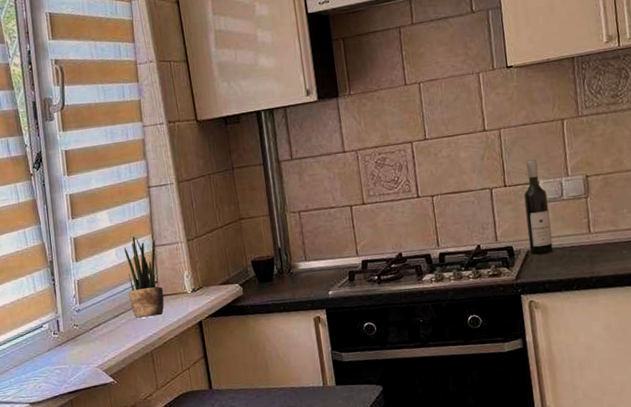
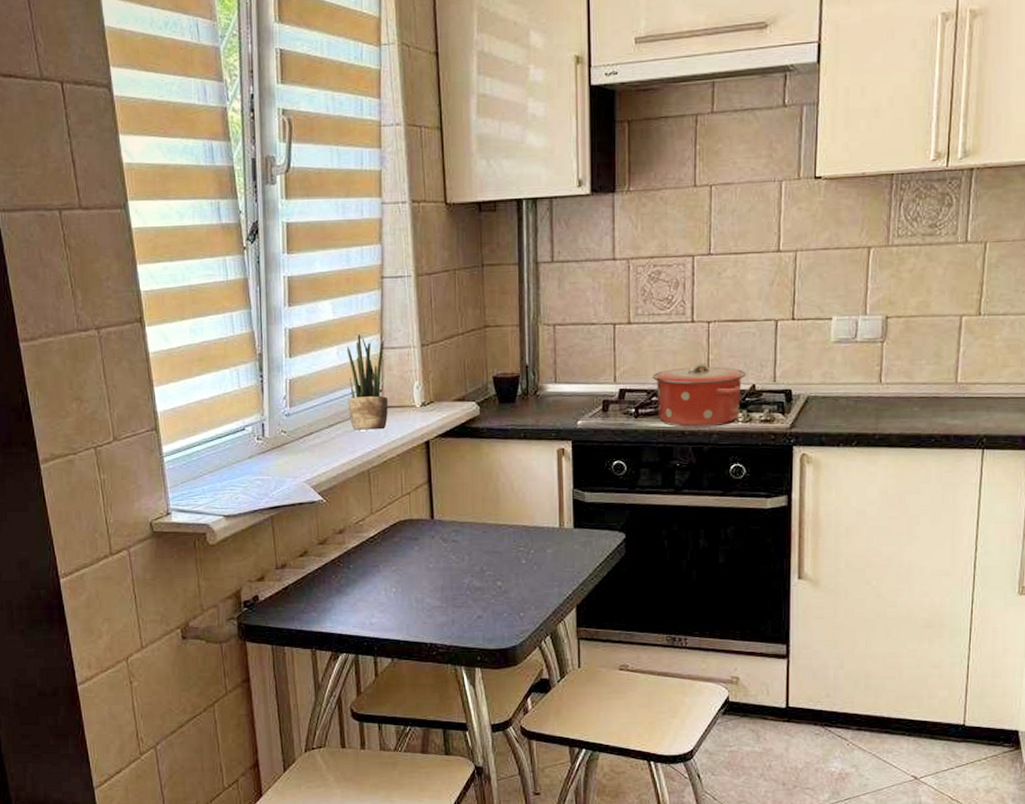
casserole: none [389,230,471,289] -> present [652,362,747,429]
bottle: present [523,159,554,255] -> none [810,291,839,402]

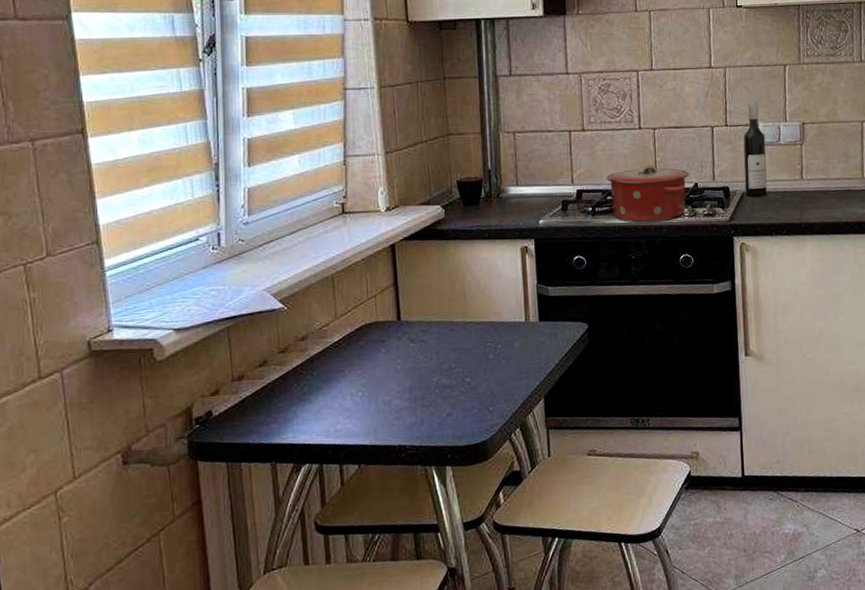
potted plant: present [346,333,389,430] -> none [308,142,353,236]
bottle: none [810,291,839,402] -> present [743,102,768,197]

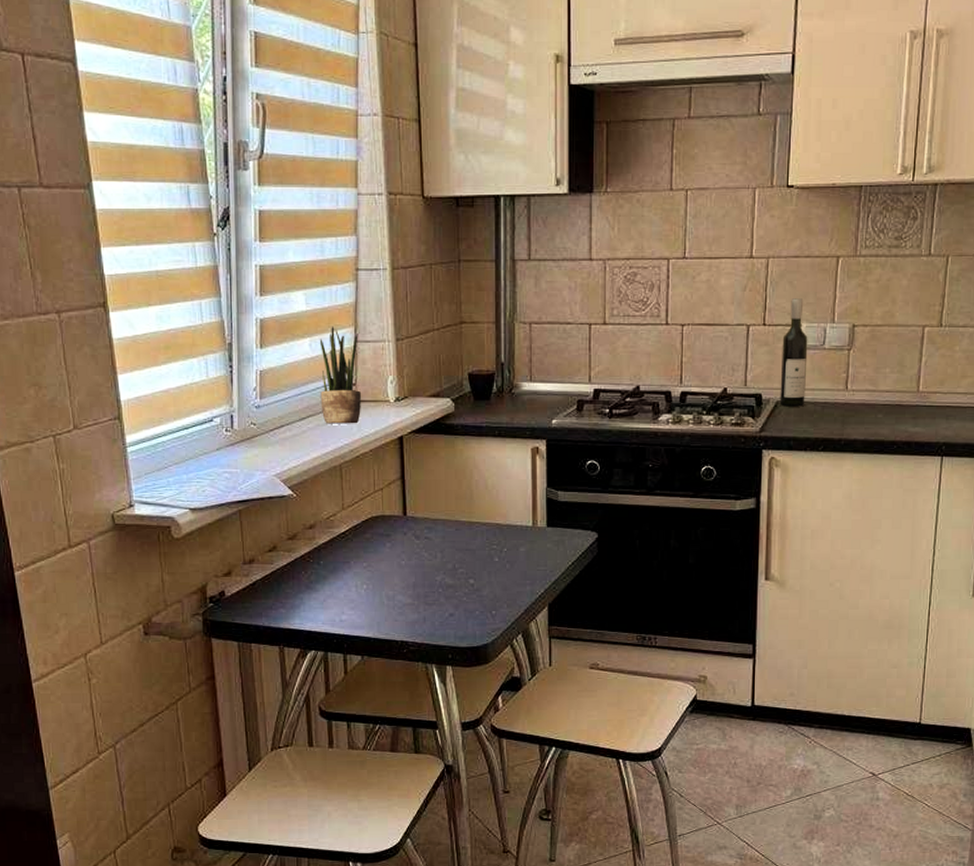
potted plant: none [308,142,353,236] -> present [319,326,362,424]
casserole: present [606,164,690,224] -> none [626,364,719,430]

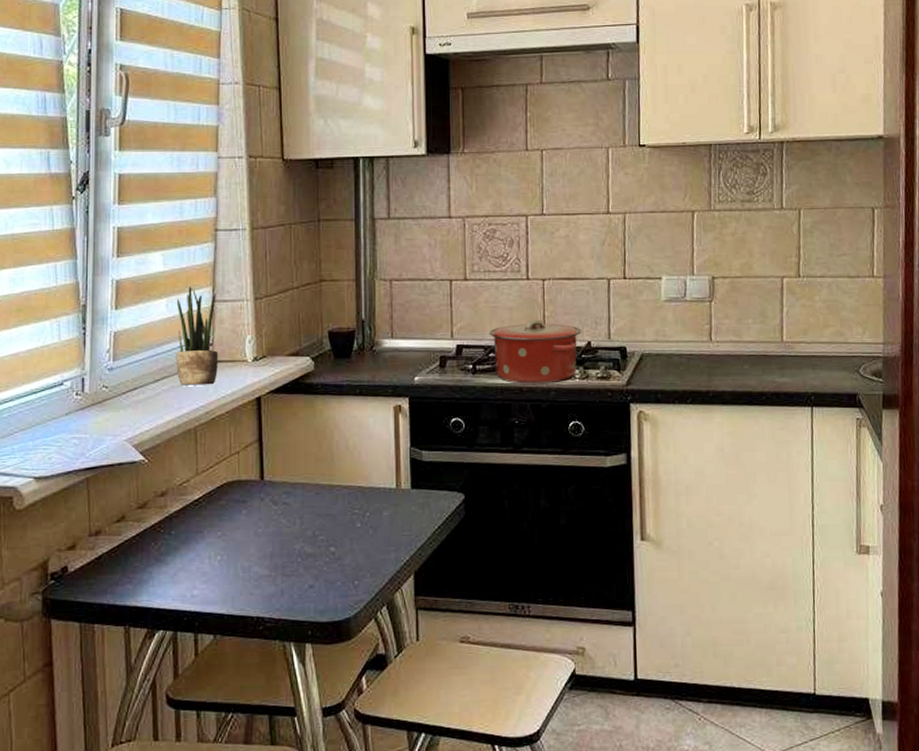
casserole: none [626,364,719,430] -> present [489,318,582,385]
bottle: present [780,298,808,407] -> none [643,252,670,359]

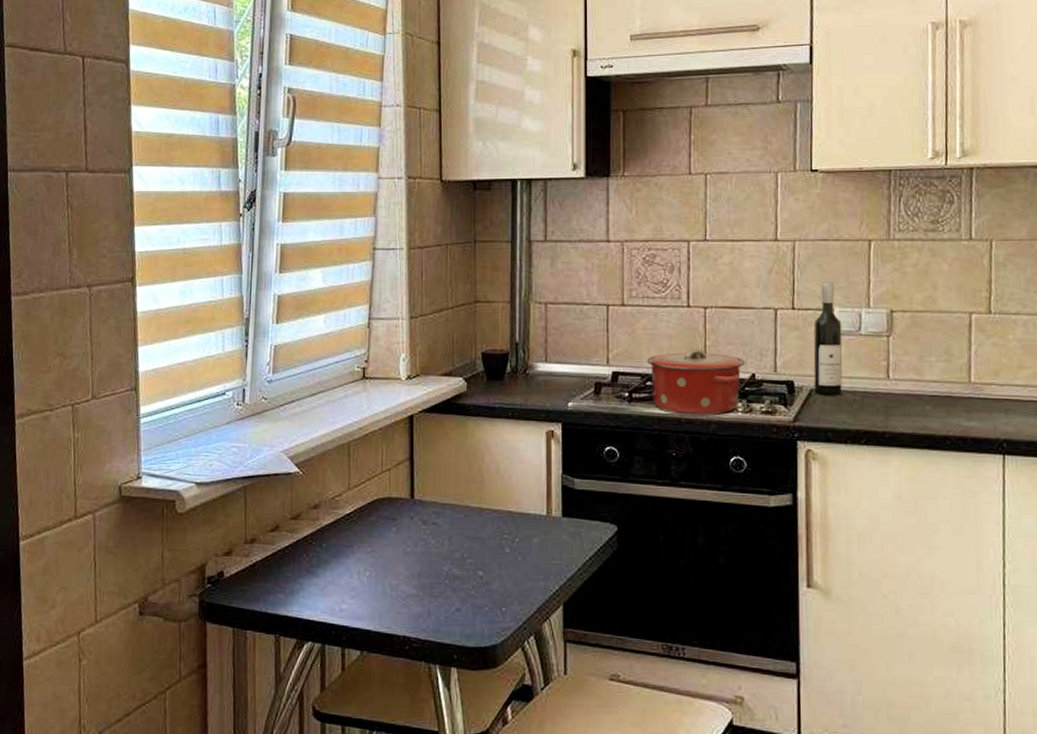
potted plant: present [176,286,219,386] -> none [332,303,374,401]
bottle: none [643,252,670,359] -> present [813,282,843,396]

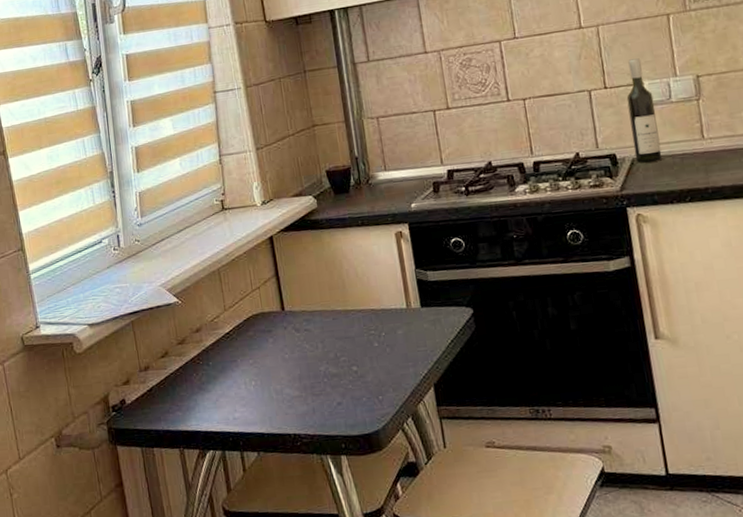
casserole: present [646,347,746,417] -> none [477,136,569,201]

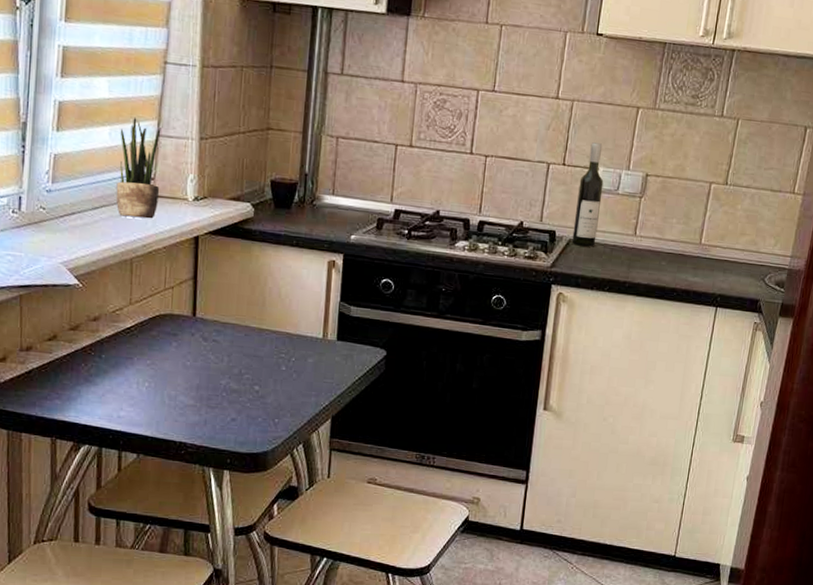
potted plant: none [188,144,232,233] -> present [116,117,161,219]

